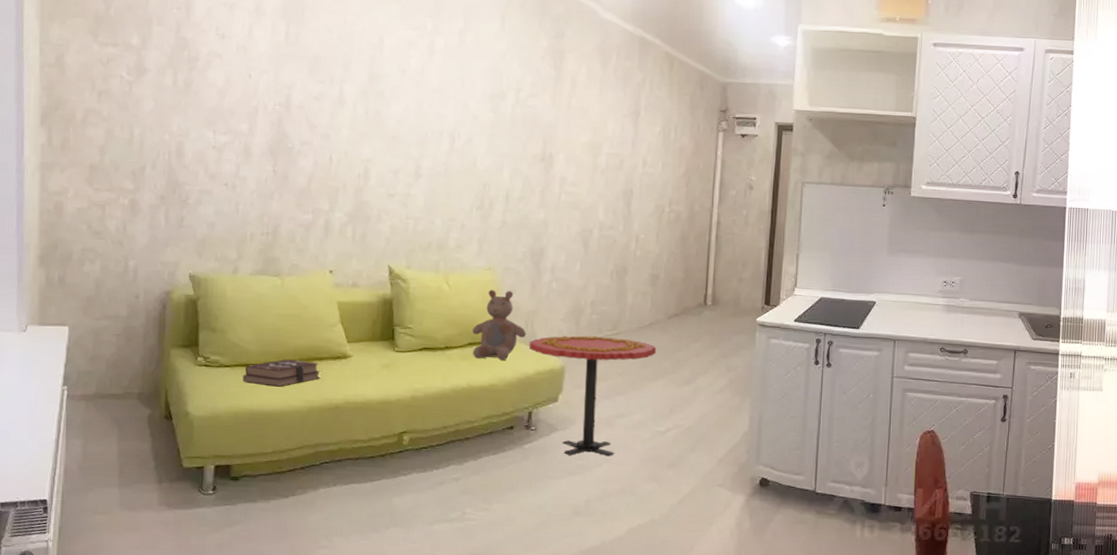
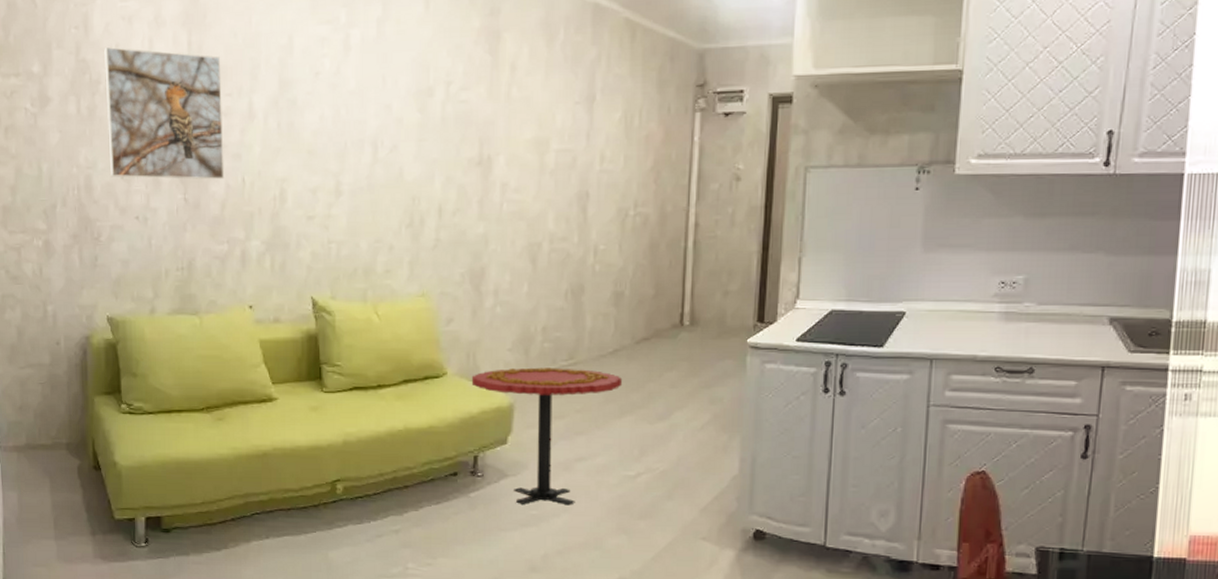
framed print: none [202,29,316,156] -> present [104,47,225,180]
hardback book: present [243,359,321,387] -> none [167,404,246,434]
bear: present [472,289,527,361] -> none [406,318,469,399]

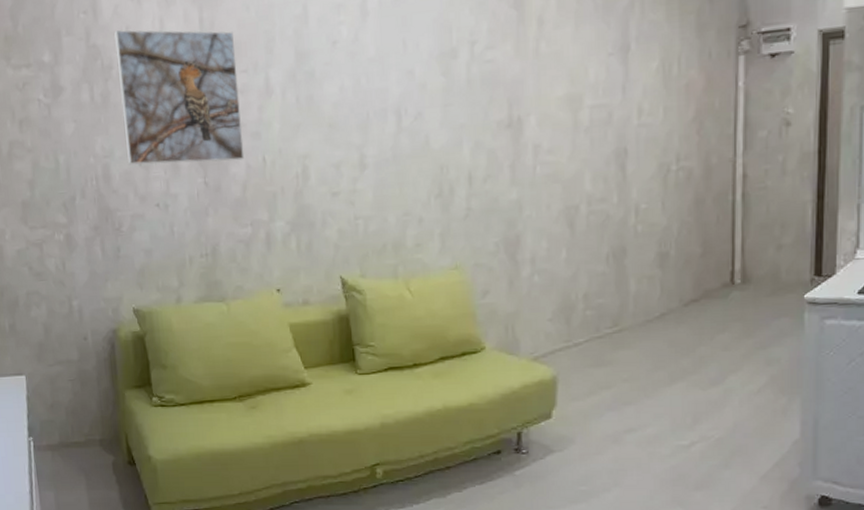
side table: present [471,367,623,506] -> none [511,336,672,480]

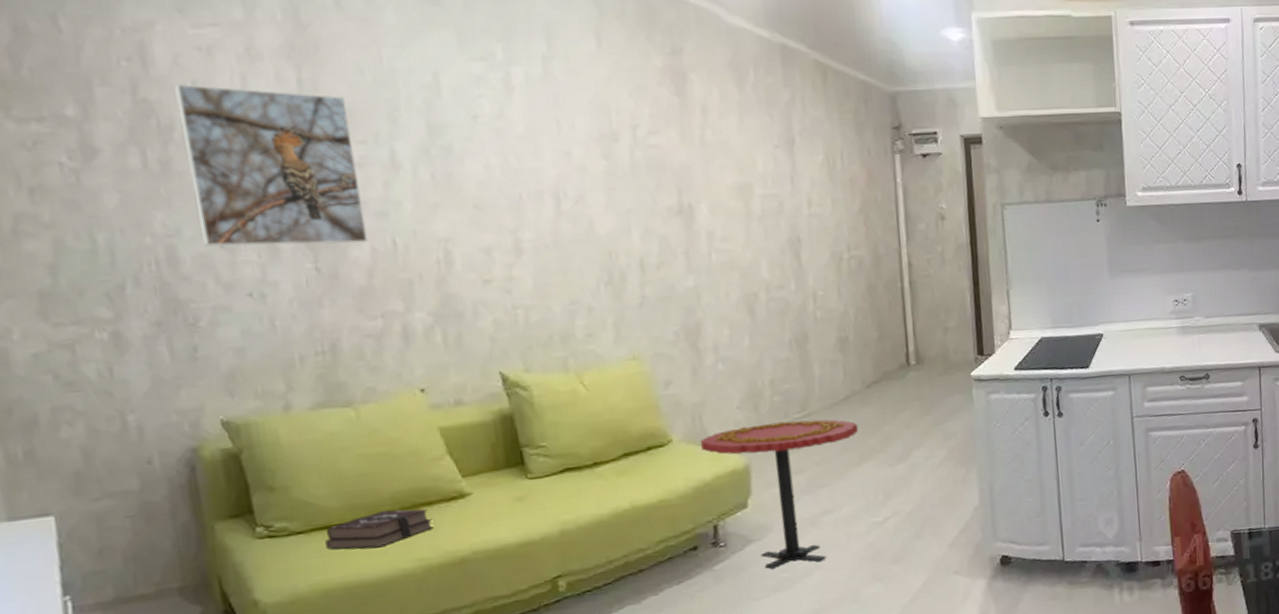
hardback book: none [200,392,280,423] -> present [325,508,434,550]
side table: none [511,336,672,480] -> present [700,419,859,569]

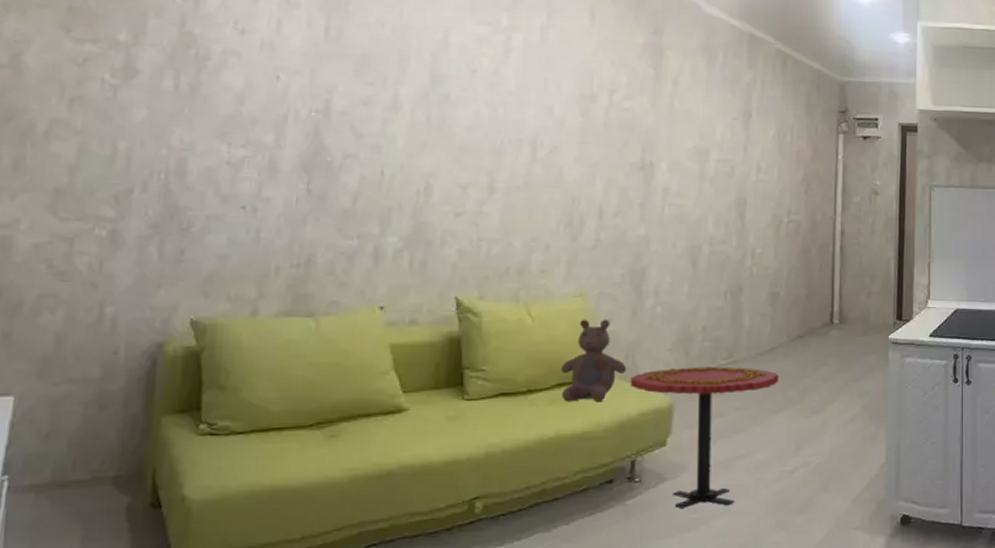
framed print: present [174,85,368,247] -> none [212,23,364,171]
hardback book: present [325,508,434,550] -> none [262,418,367,454]
bear: none [624,381,696,472] -> present [560,319,627,403]

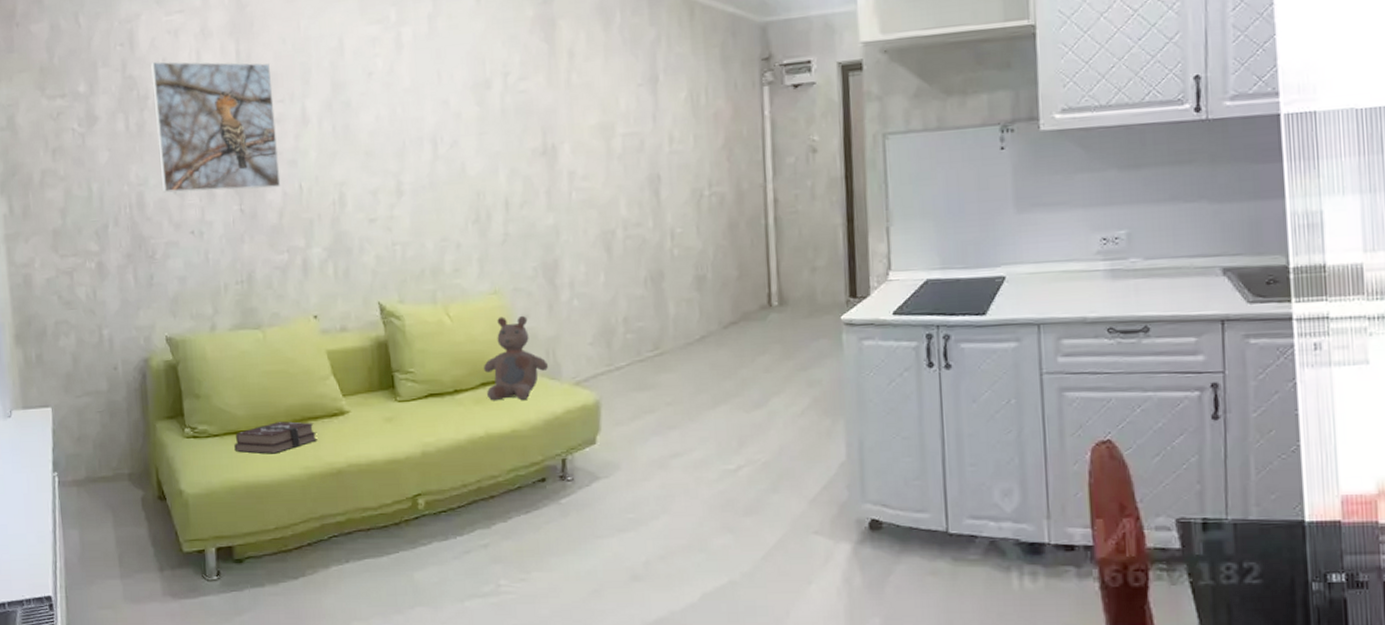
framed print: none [212,23,364,171] -> present [151,61,281,193]
hardback book: none [262,418,367,454] -> present [234,421,318,454]
side table: present [630,366,779,508] -> none [552,359,714,508]

